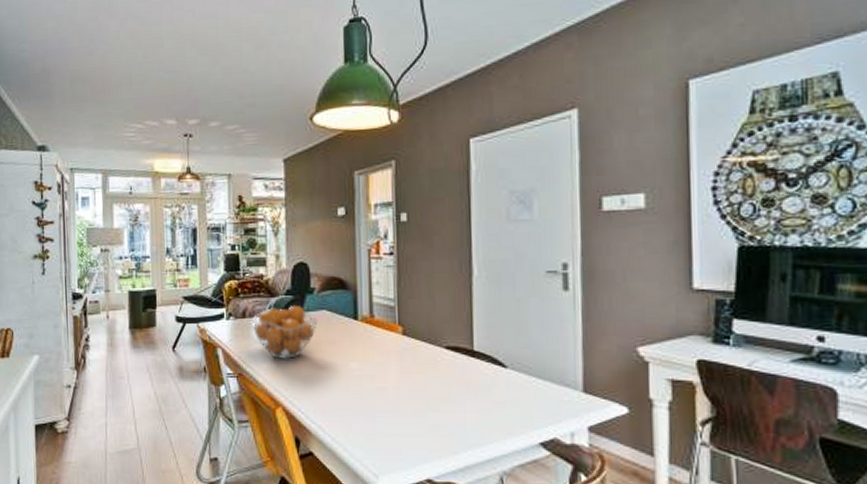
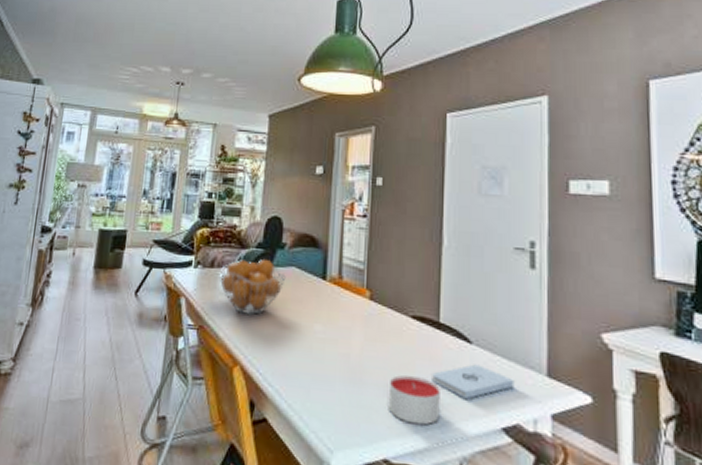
candle: none [427,402,479,446] -> present [388,375,440,426]
notepad: none [469,387,551,419] -> present [432,364,514,399]

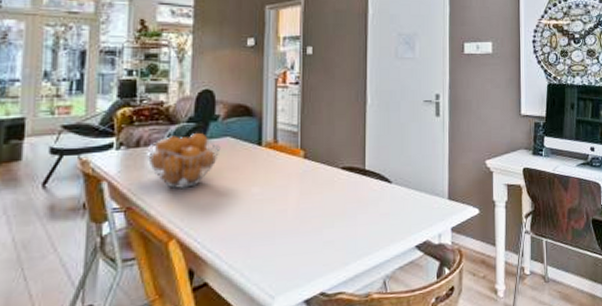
candle: present [388,375,440,426] -> none [323,217,367,258]
notepad: present [432,364,514,399] -> none [360,199,424,228]

